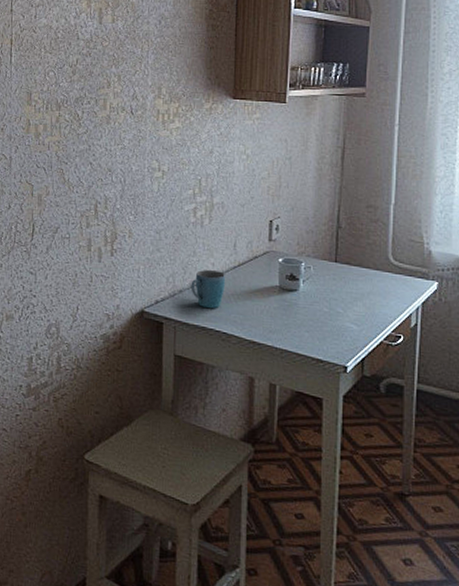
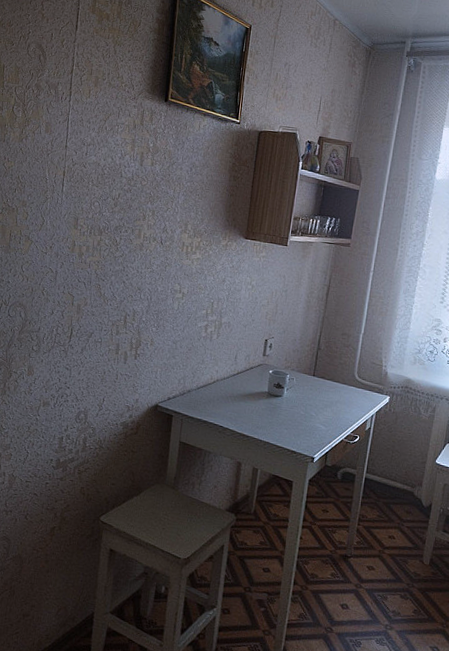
mug: present [190,269,225,309] -> none [197,375,226,407]

